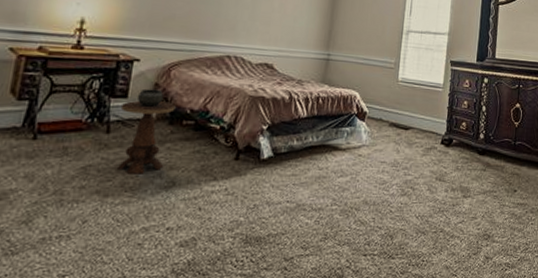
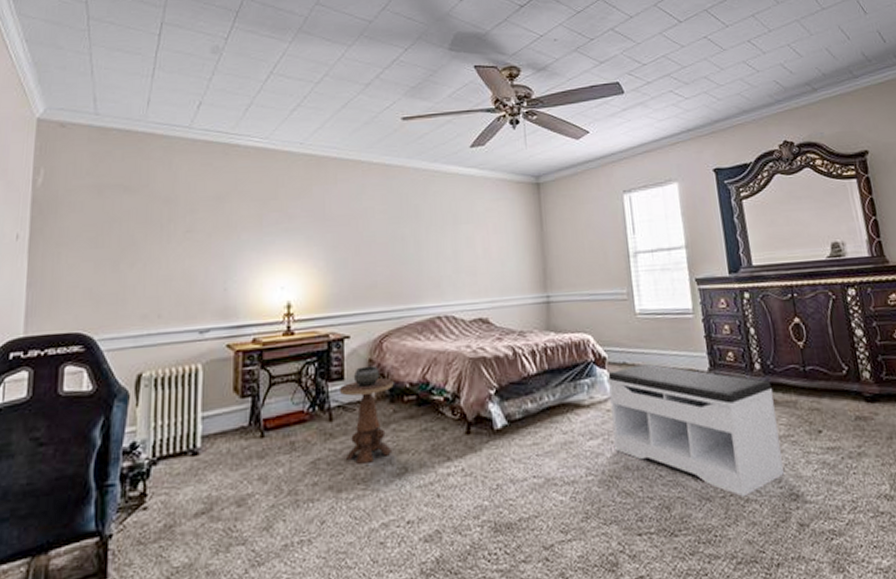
bench: none [359,121,489,234] -> present [607,363,784,497]

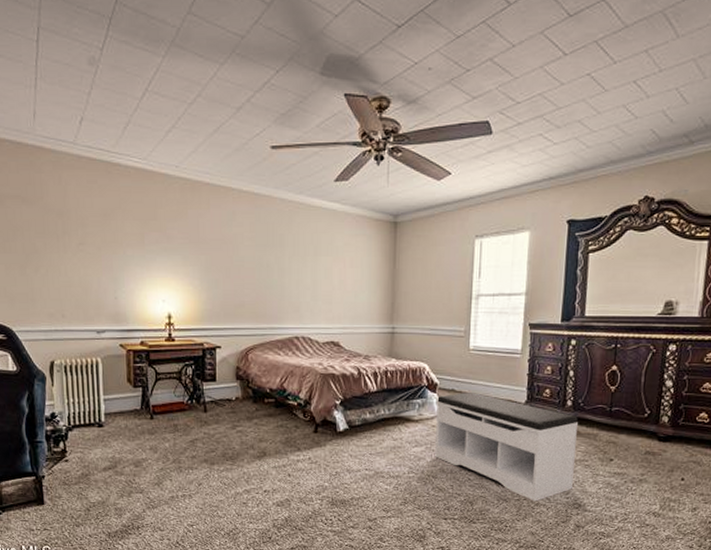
side table: present [340,365,394,464] -> none [213,372,257,446]

